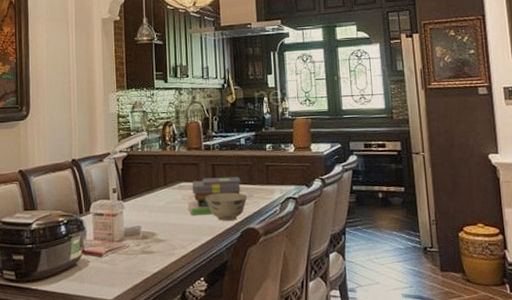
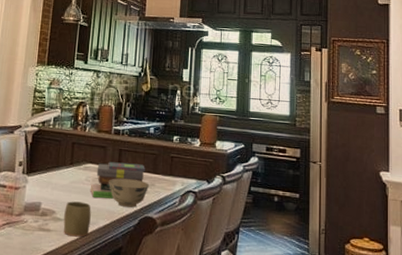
mug: none [165,221,193,256] -> present [63,201,91,237]

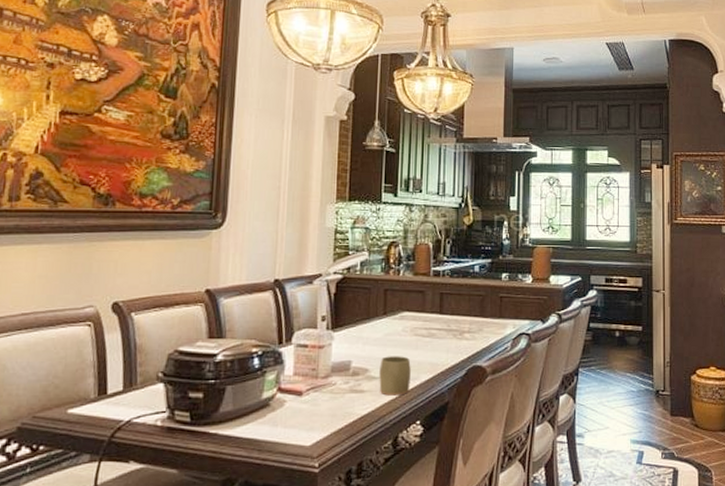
books: present [90,161,145,199] -> none [408,308,471,349]
bowl: present [108,178,150,208] -> none [429,326,477,357]

